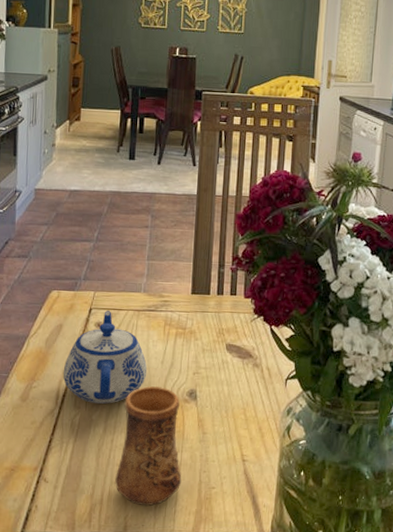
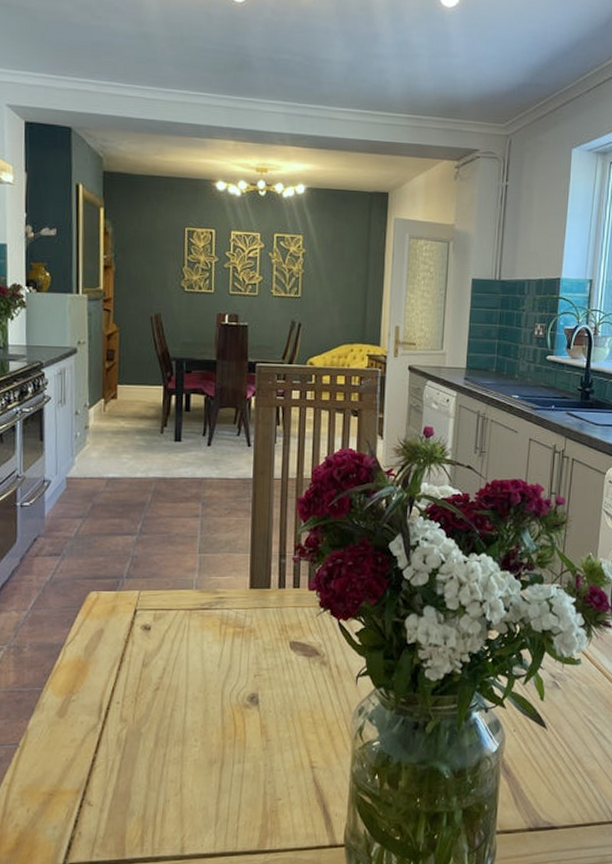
teapot: present [63,311,148,404] -> none [106,611,202,715]
cup: present [115,385,182,507] -> none [169,691,245,825]

